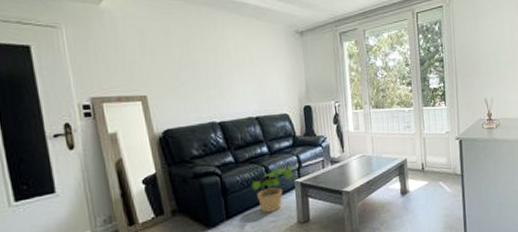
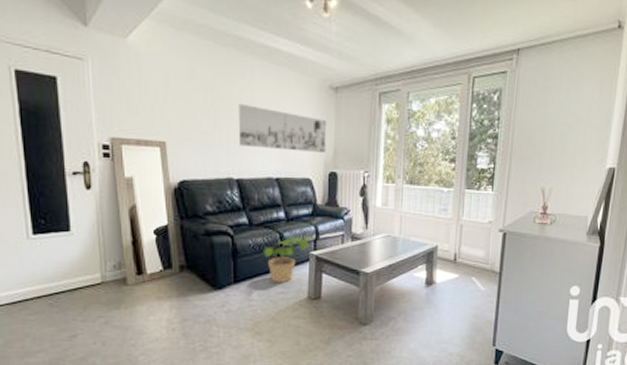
wall art: none [214,53,299,92] -> present [238,103,327,154]

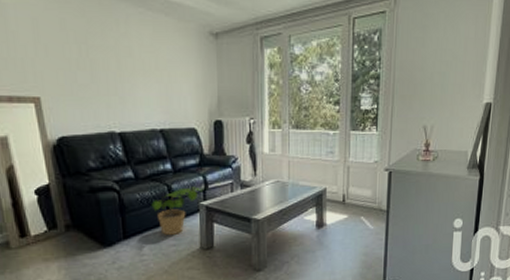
wall art: present [238,103,327,154] -> none [115,53,210,102]

